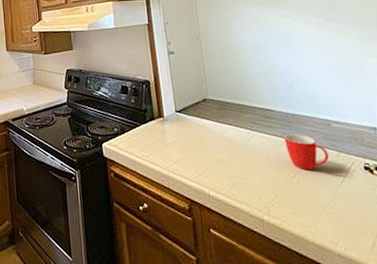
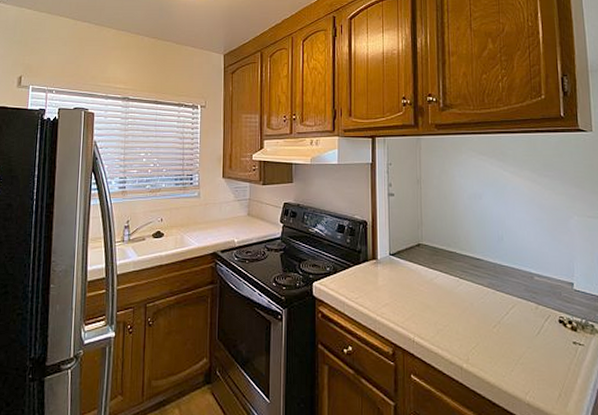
mug: present [284,134,329,171] -> none [490,285,528,321]

